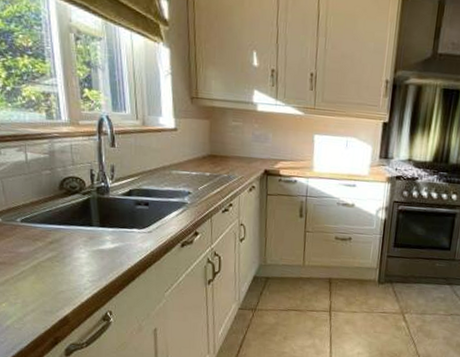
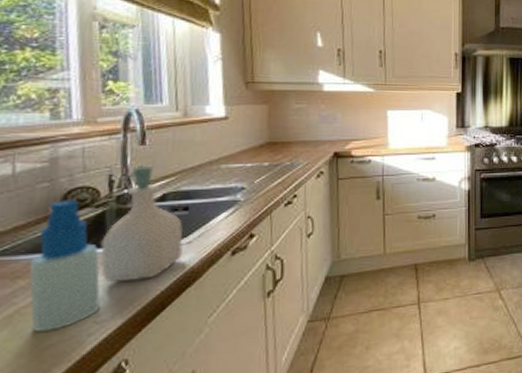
spray bottle: none [43,185,91,282] -> present [29,200,100,332]
soap bottle: none [89,164,146,255] -> present [101,165,184,283]

